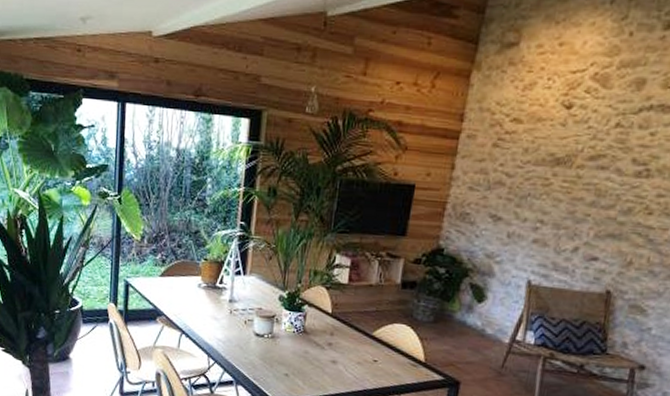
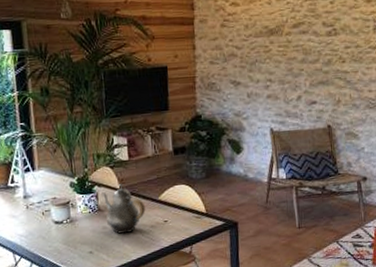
teapot: none [310,307,356,365] -> present [102,183,146,234]

